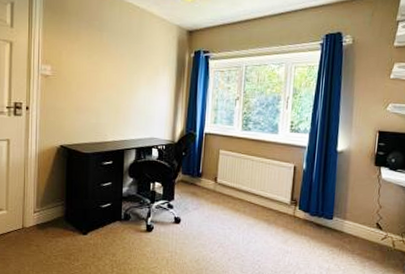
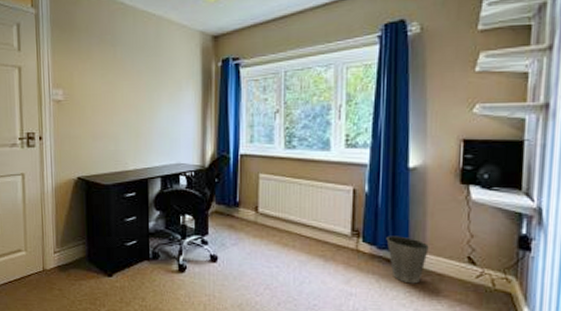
waste basket: none [317,205,349,244] -> present [386,236,429,284]

